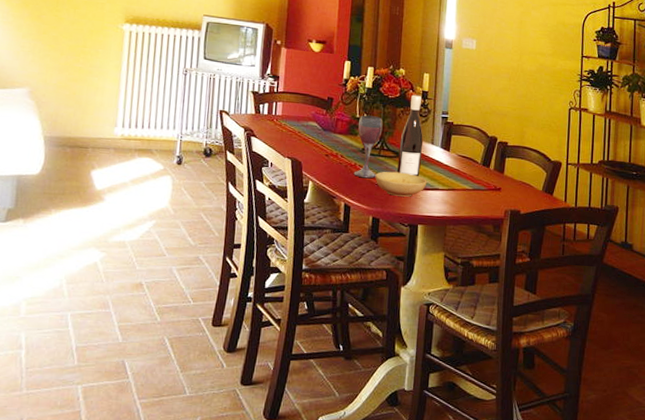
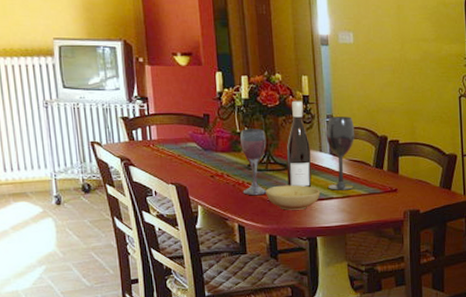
wine glass: none [435,113,468,184] -> present [325,116,355,190]

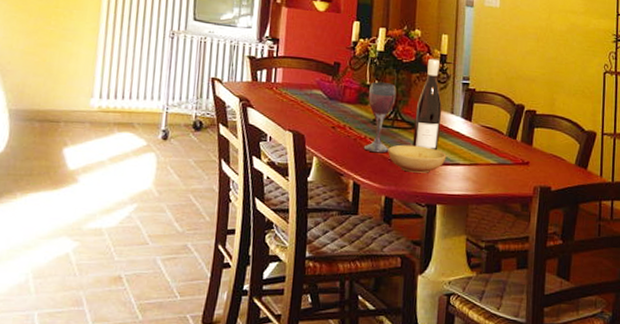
wine glass: present [325,116,355,190] -> none [456,79,491,158]

